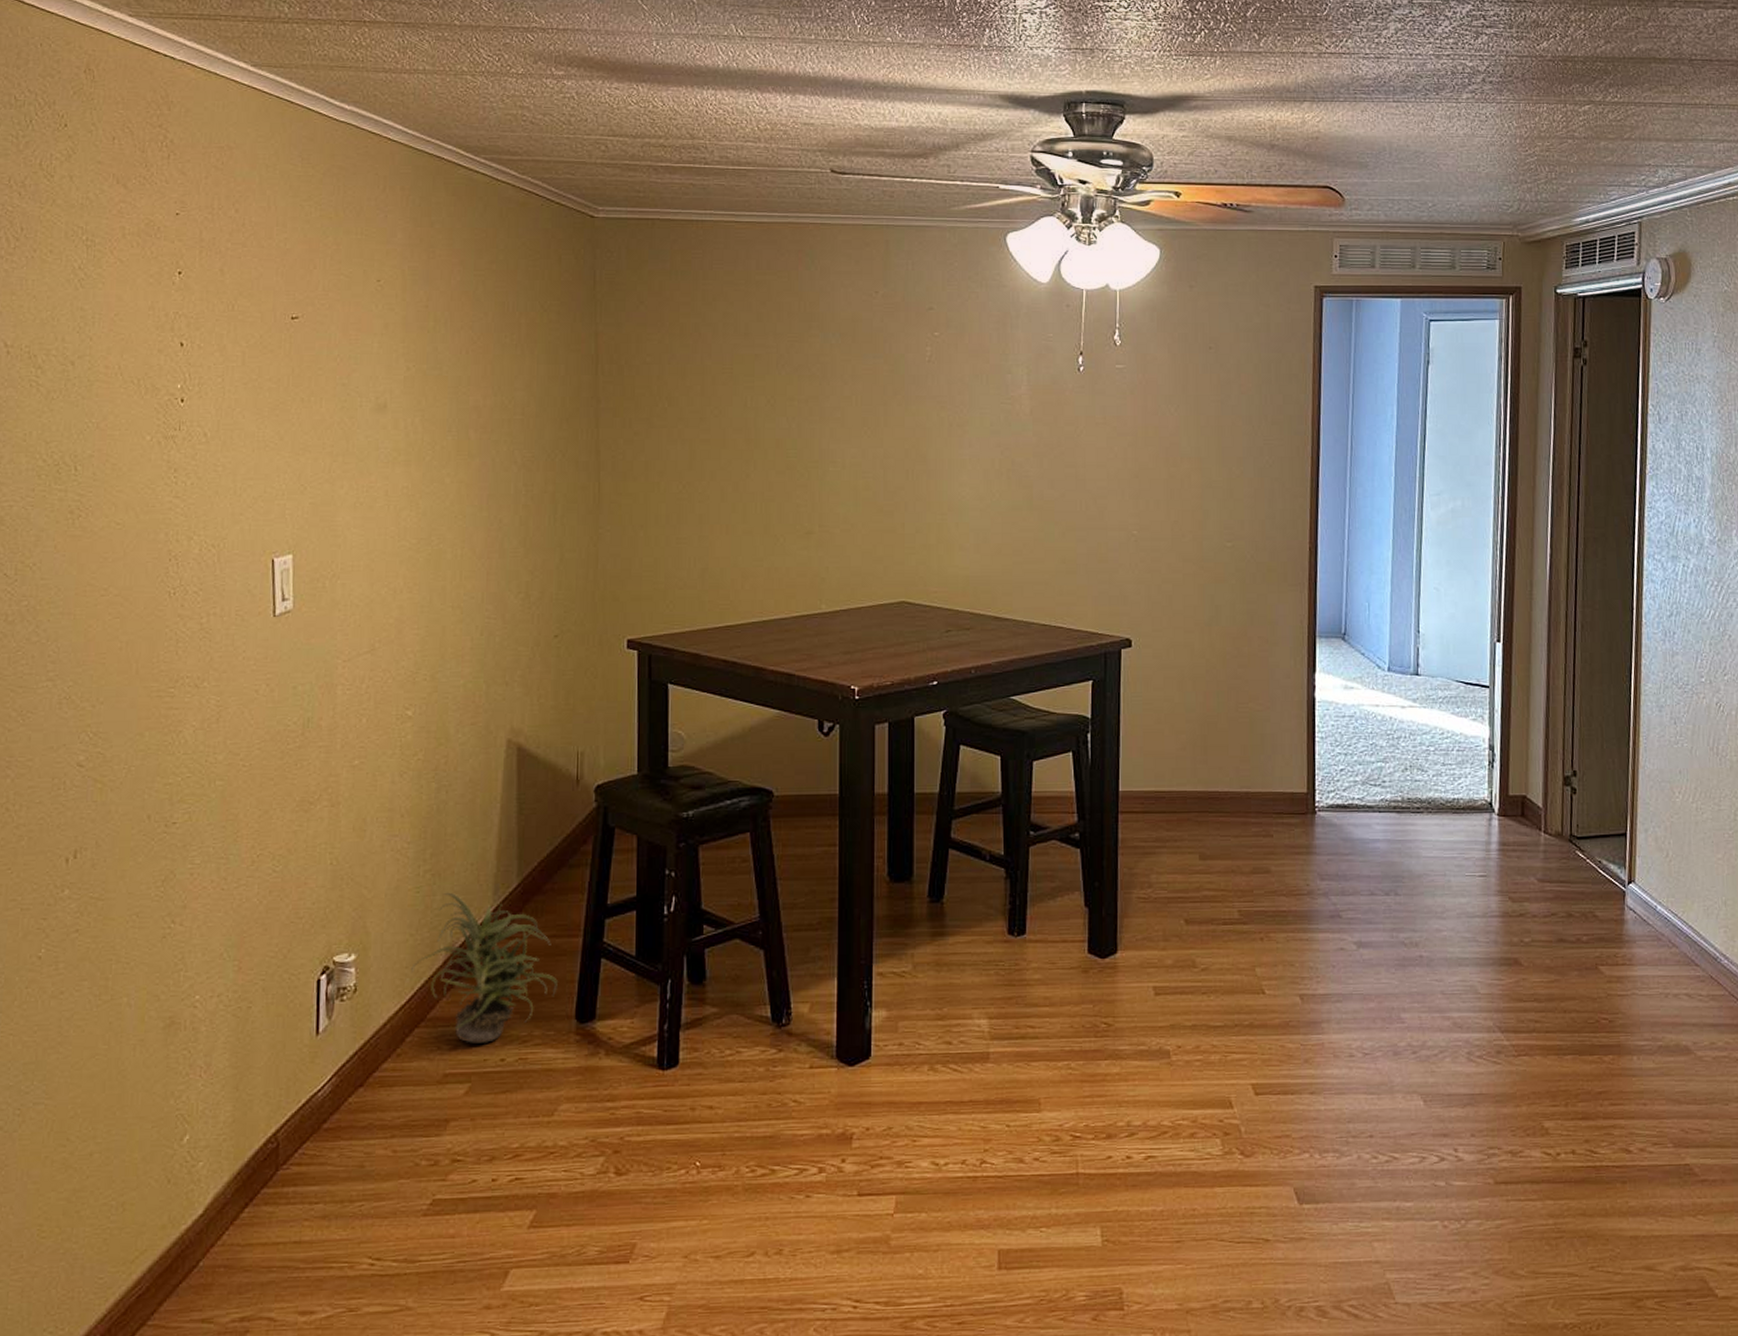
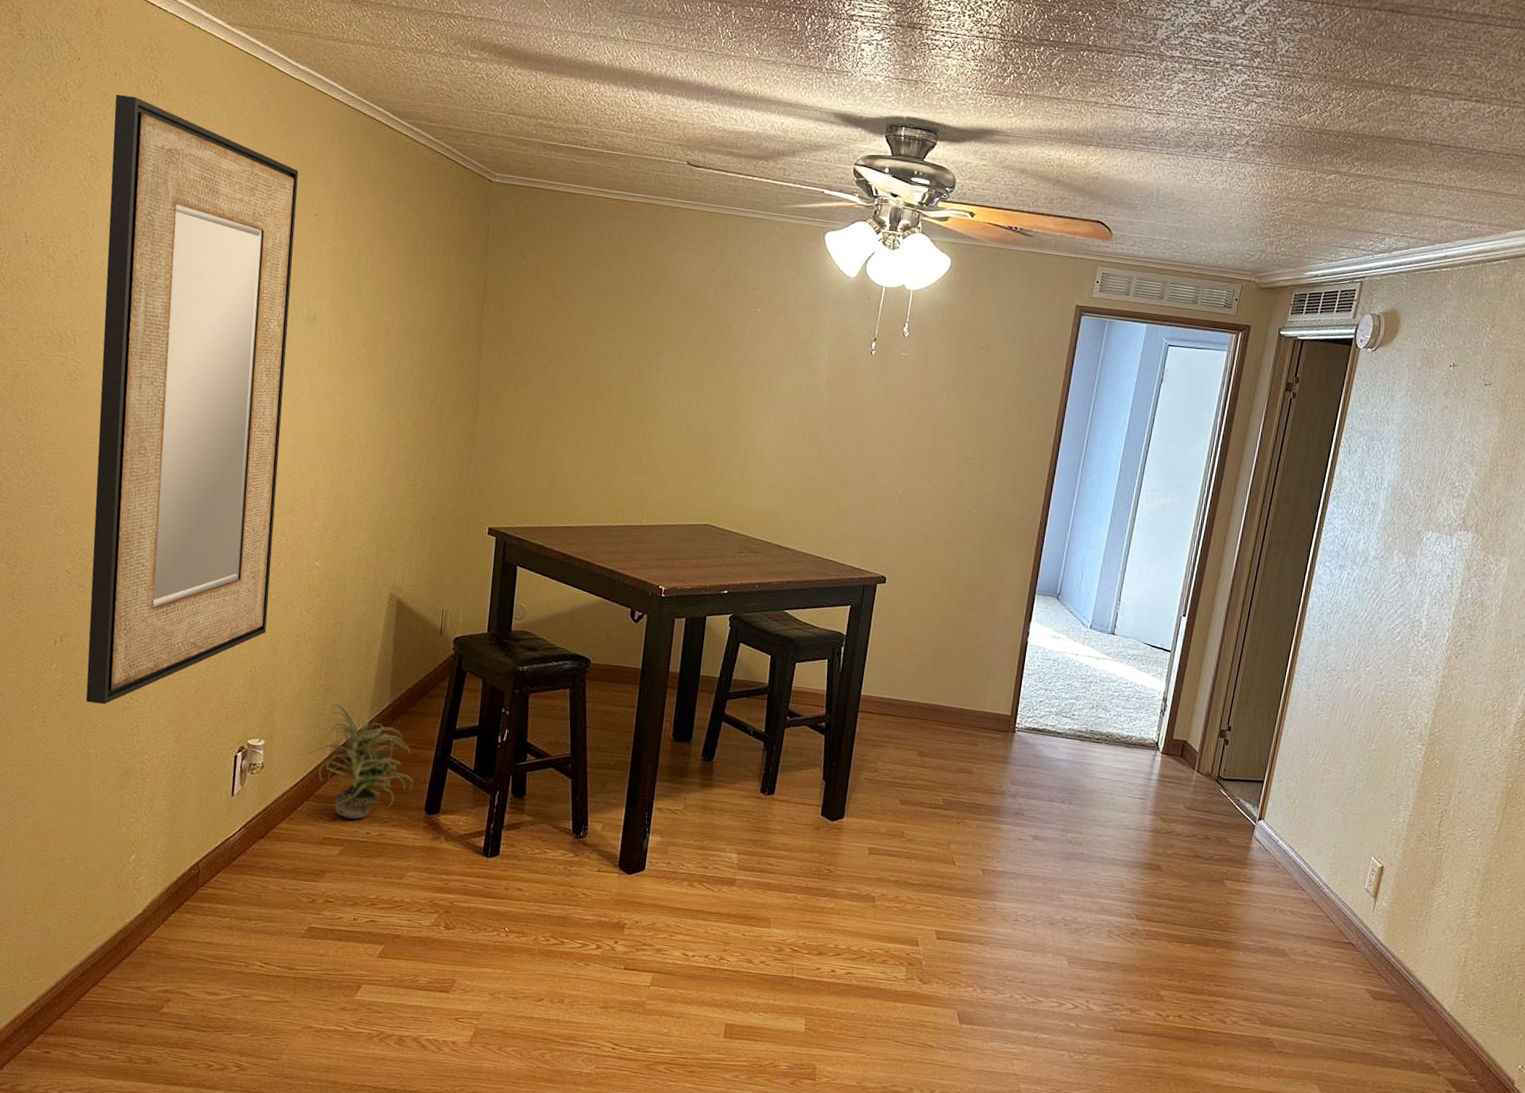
home mirror: none [111,162,353,935] -> present [85,94,299,704]

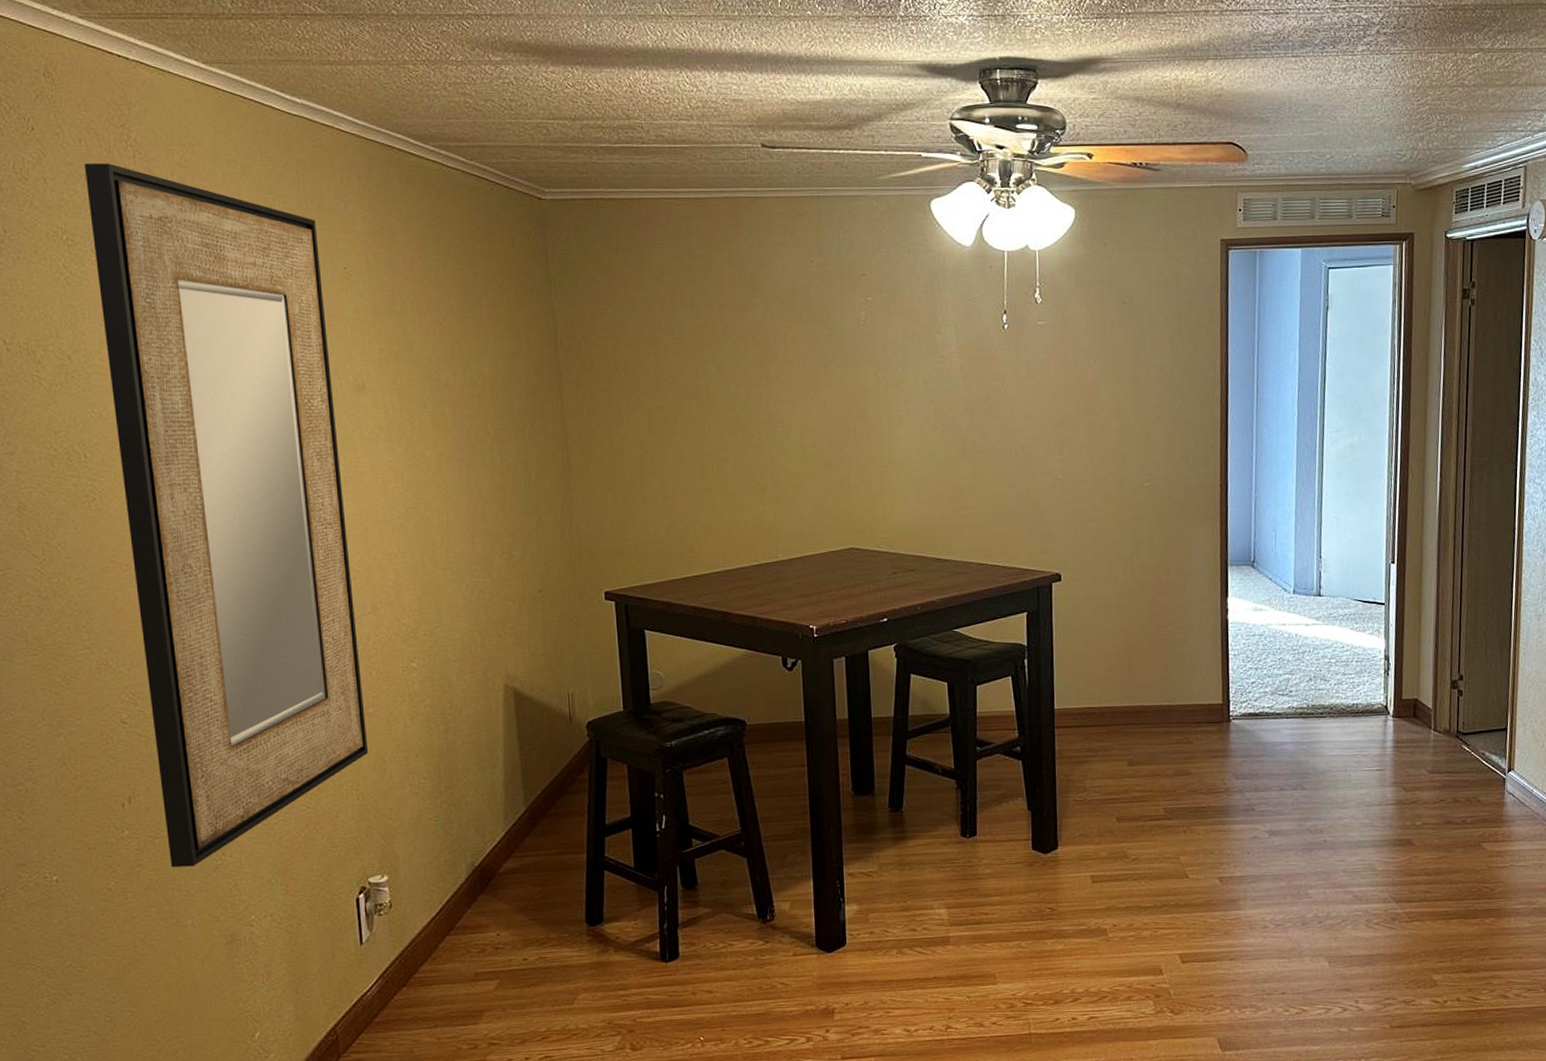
potted plant: present [305,703,414,819] -> none [438,819,568,947]

